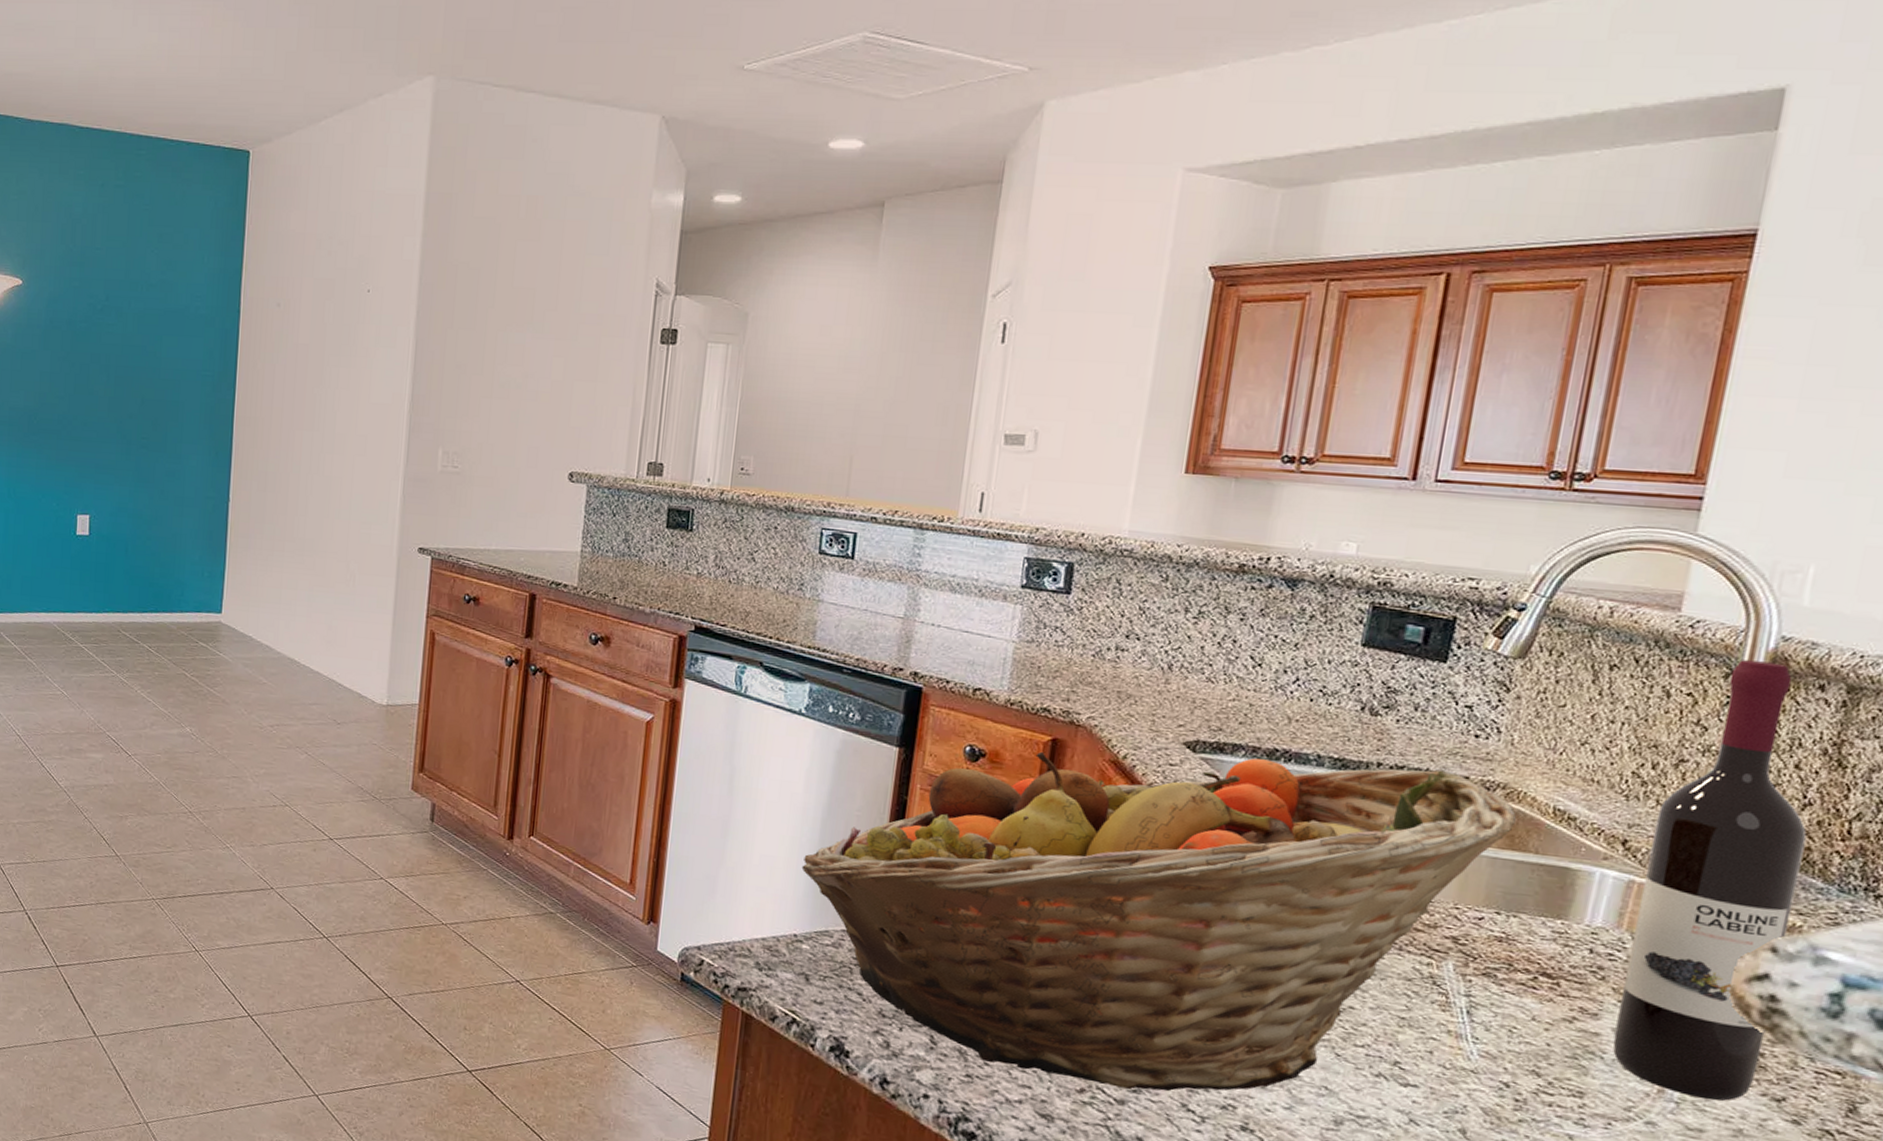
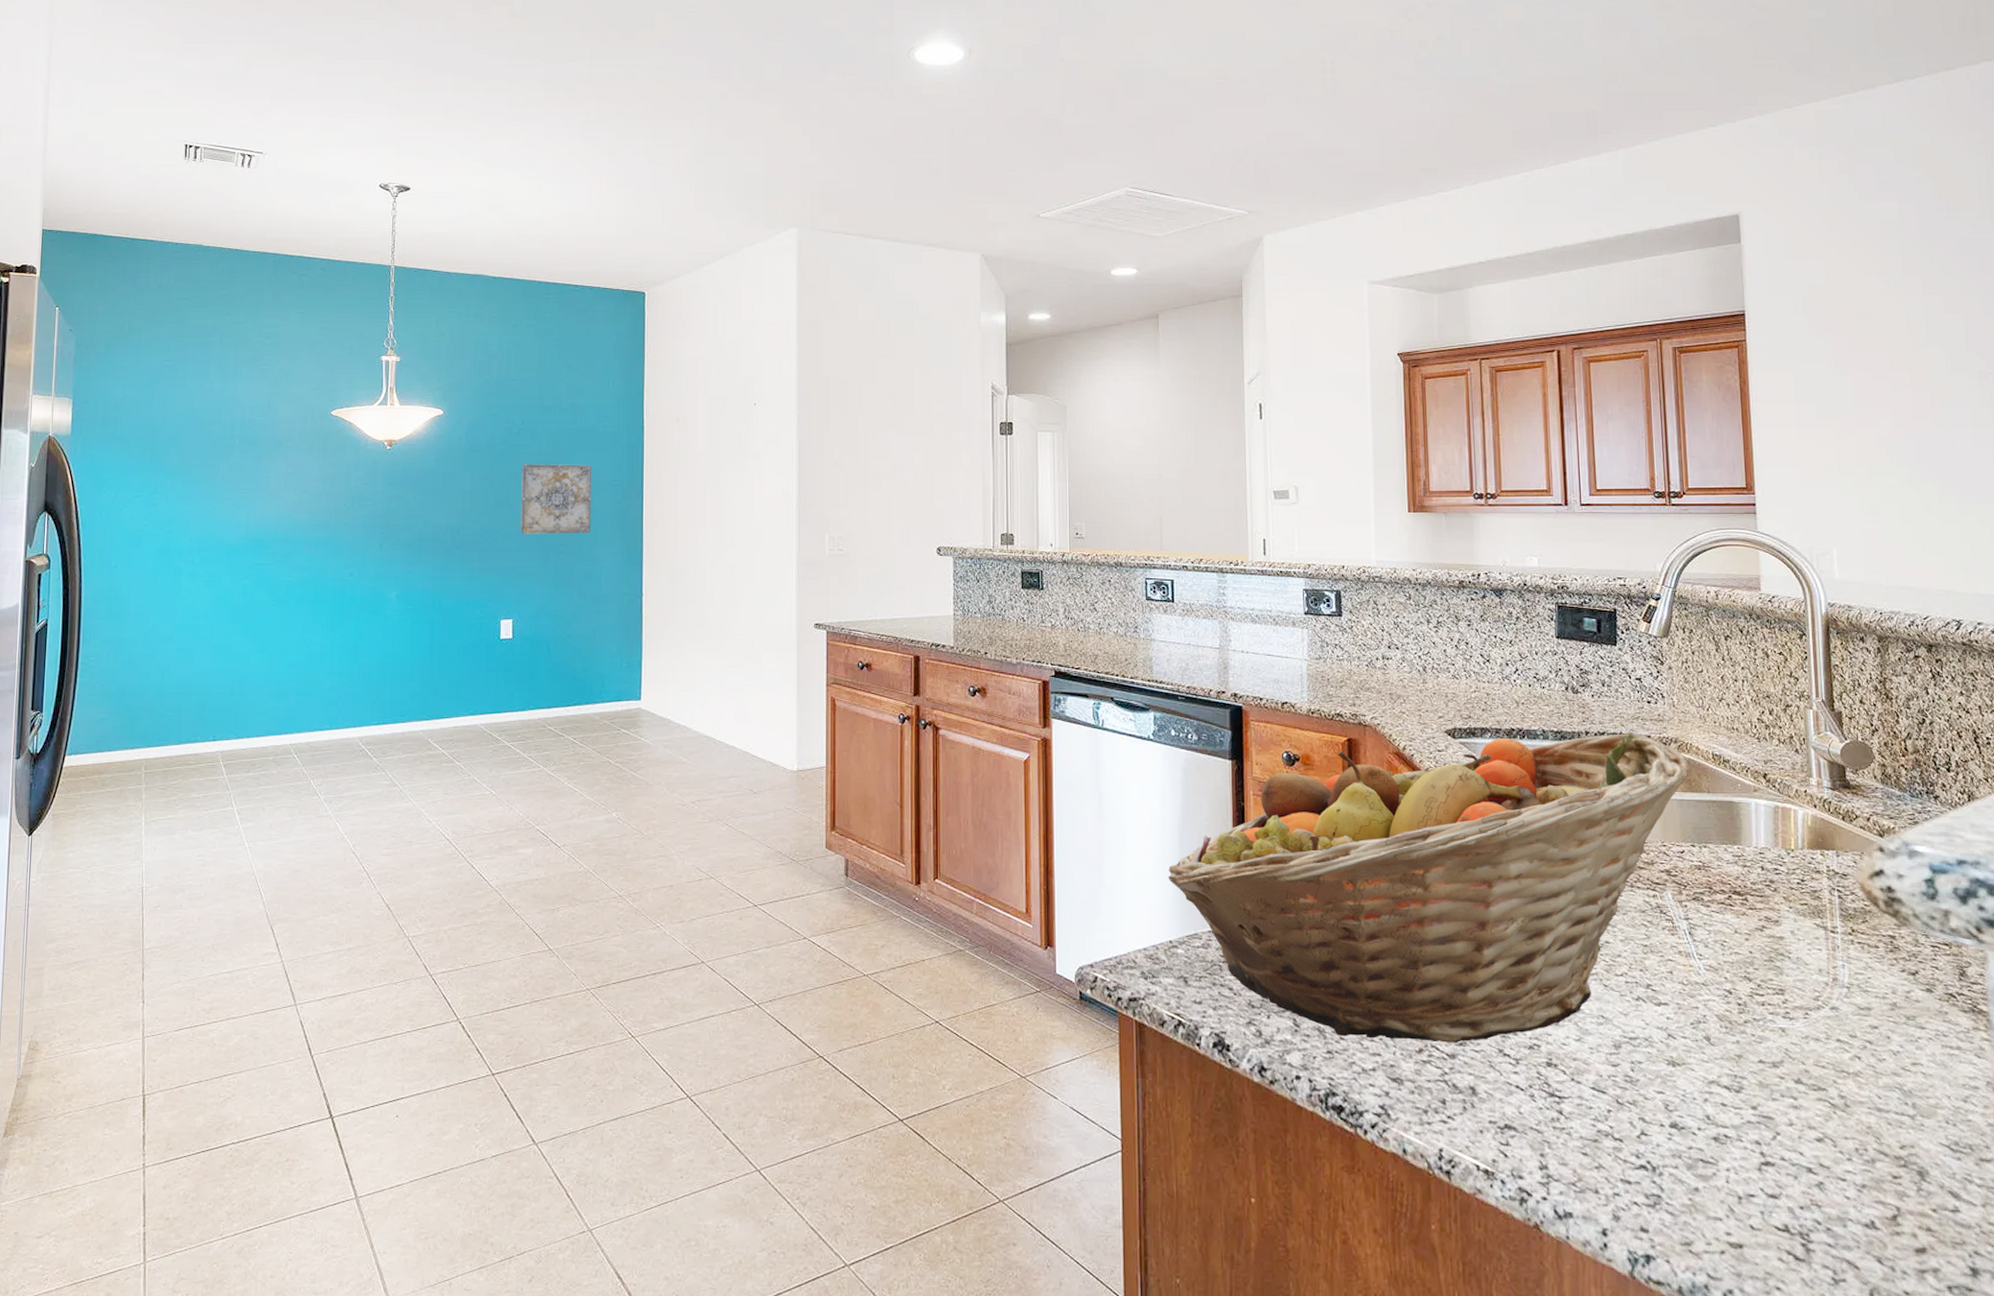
wall art: none [101,345,181,427] -> present [521,463,592,534]
wine bottle: present [1612,660,1807,1101] -> none [1781,623,1894,982]

